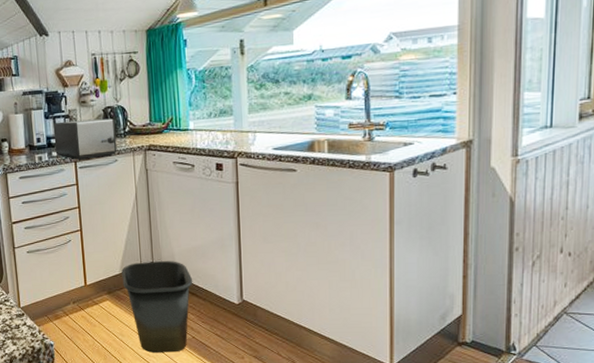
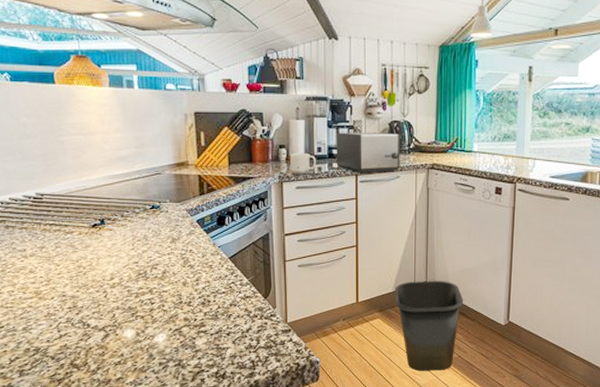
mug: none [11,144,38,166] -> present [289,152,317,175]

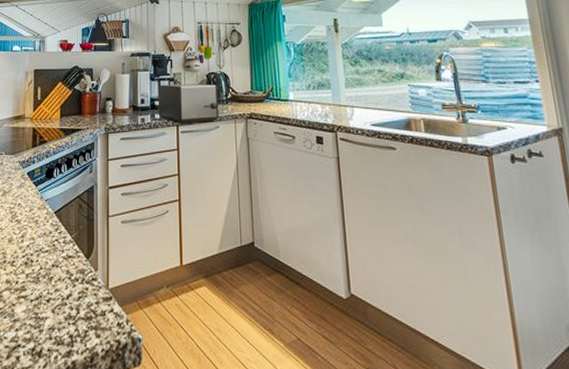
mug: present [289,152,317,175] -> none [115,104,140,126]
waste bin: present [395,281,464,371] -> none [220,241,297,358]

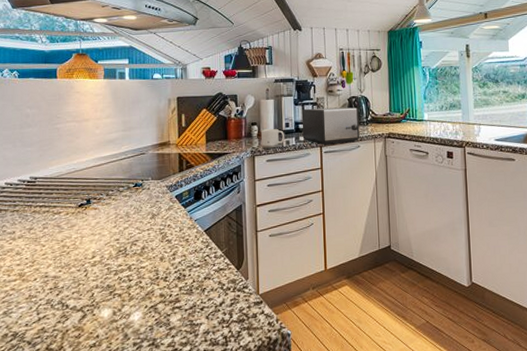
mug: none [115,104,140,126] -> present [260,128,285,149]

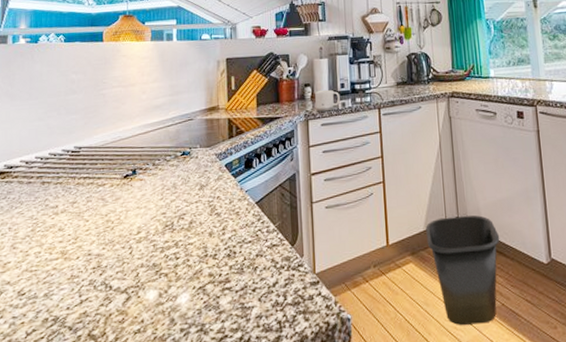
toaster: present [301,107,360,145] -> none [357,64,421,107]
waste bin: none [361,244,427,340] -> present [426,215,500,325]

